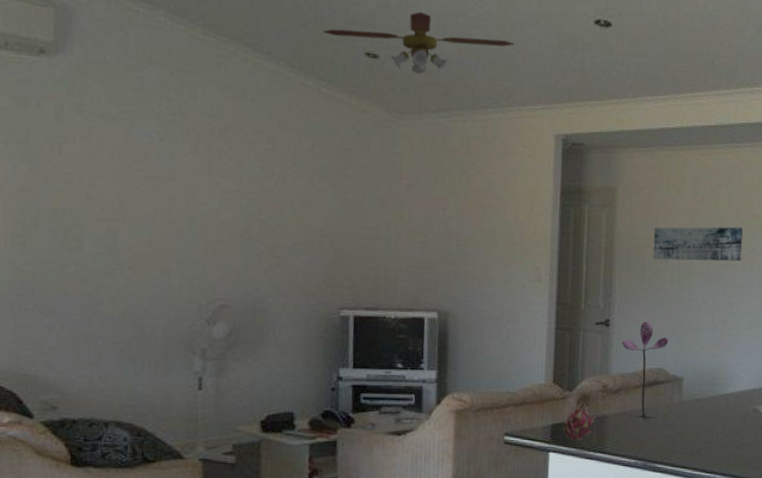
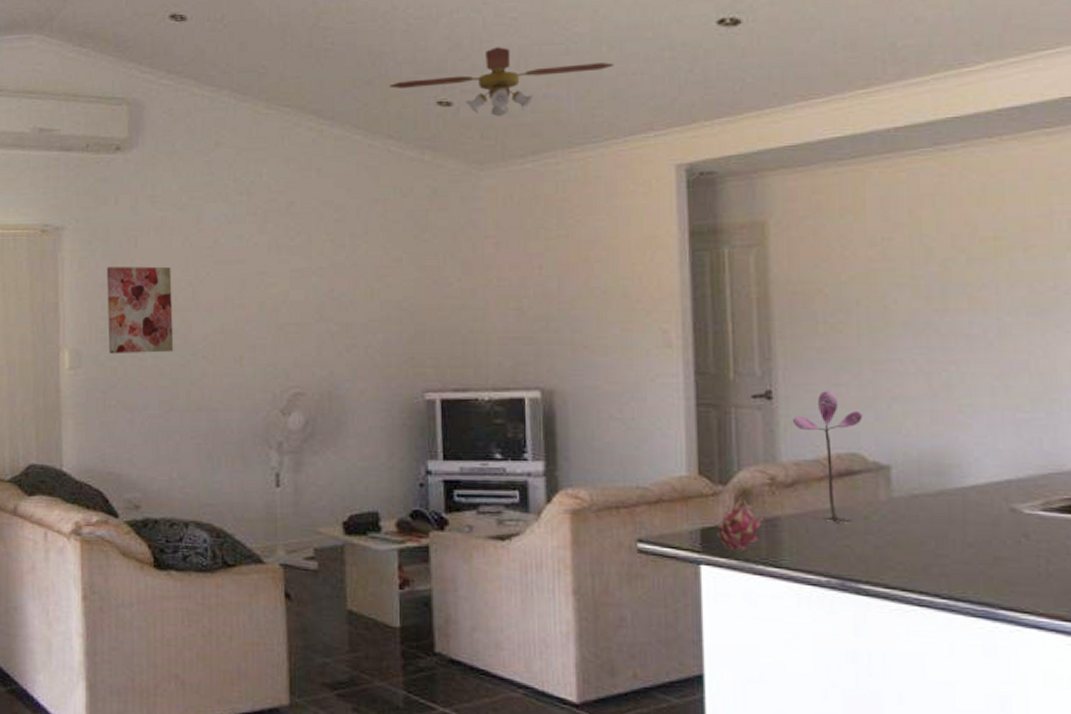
wall art: none [25,171,99,260] -> present [106,266,174,354]
wall art: present [653,227,743,262] -> none [826,256,967,309]

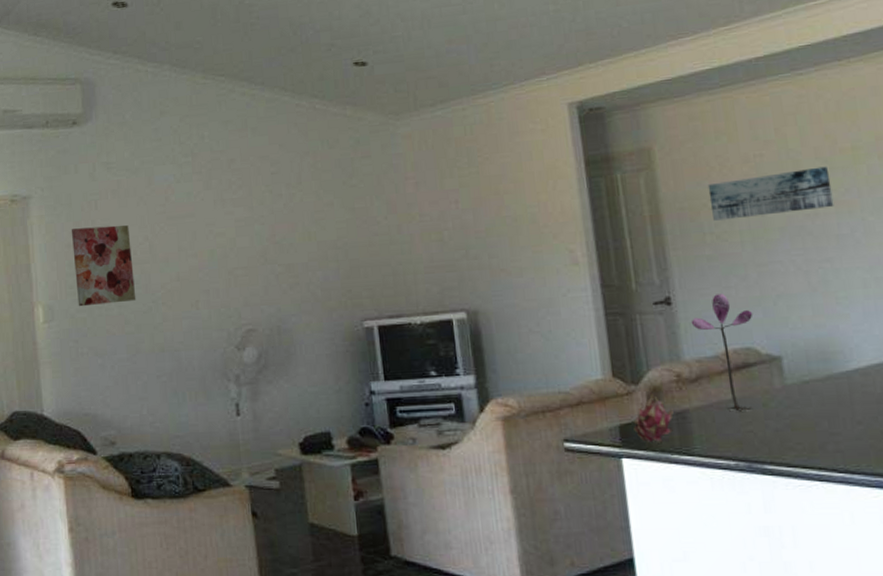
ceiling fan: present [389,47,614,117] -> none [310,11,506,73]
wall art: none [826,256,967,309] -> present [707,166,834,221]

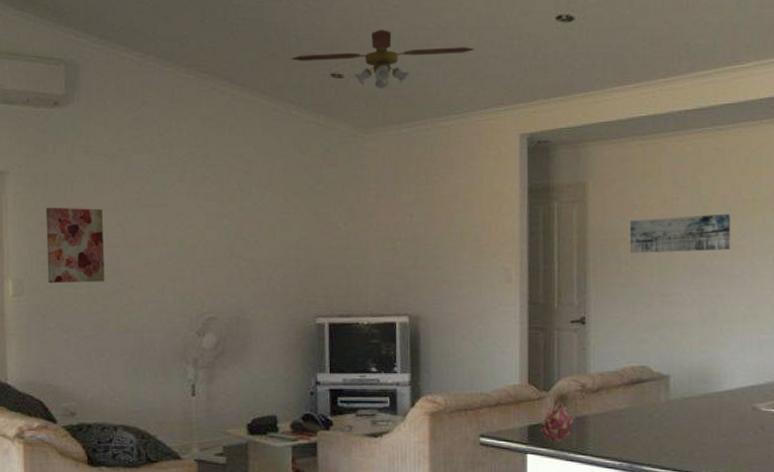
ceiling fan: none [310,11,506,73] -> present [291,30,474,89]
flower: present [691,294,754,412] -> none [599,318,652,420]

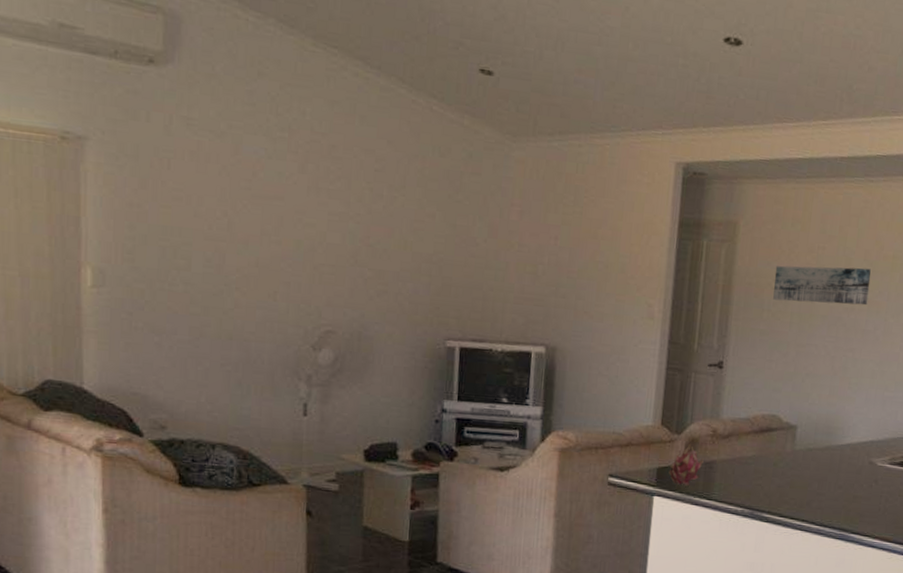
wall art: present [45,208,105,284] -> none [135,186,207,280]
ceiling fan: present [291,30,474,89] -> none [436,25,637,94]

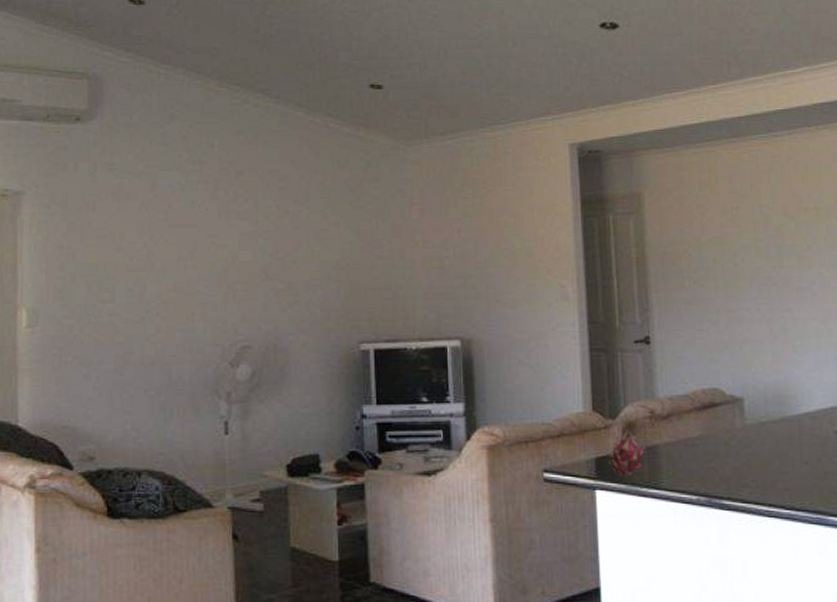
wall art: present [773,265,871,306] -> none [689,223,797,267]

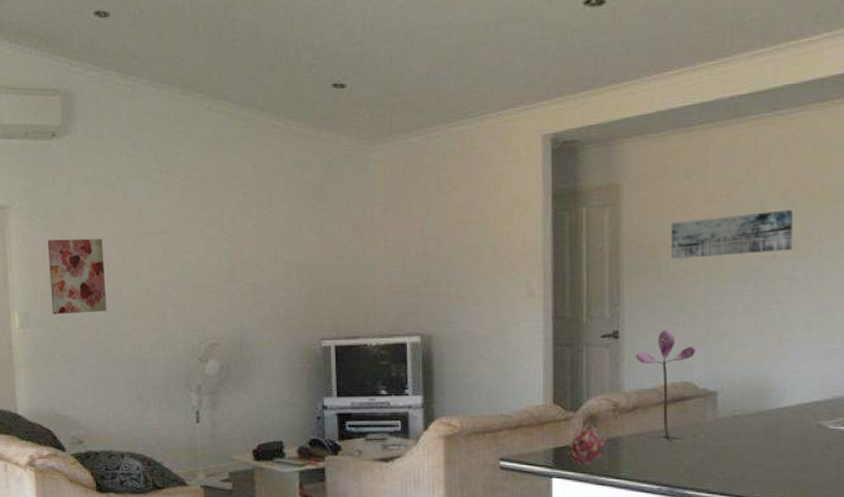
wall art: none [64,229,129,313] -> present [47,238,107,315]
flower: none [666,336,721,449] -> present [635,330,696,441]
wall art: none [689,223,797,267] -> present [670,209,794,259]

